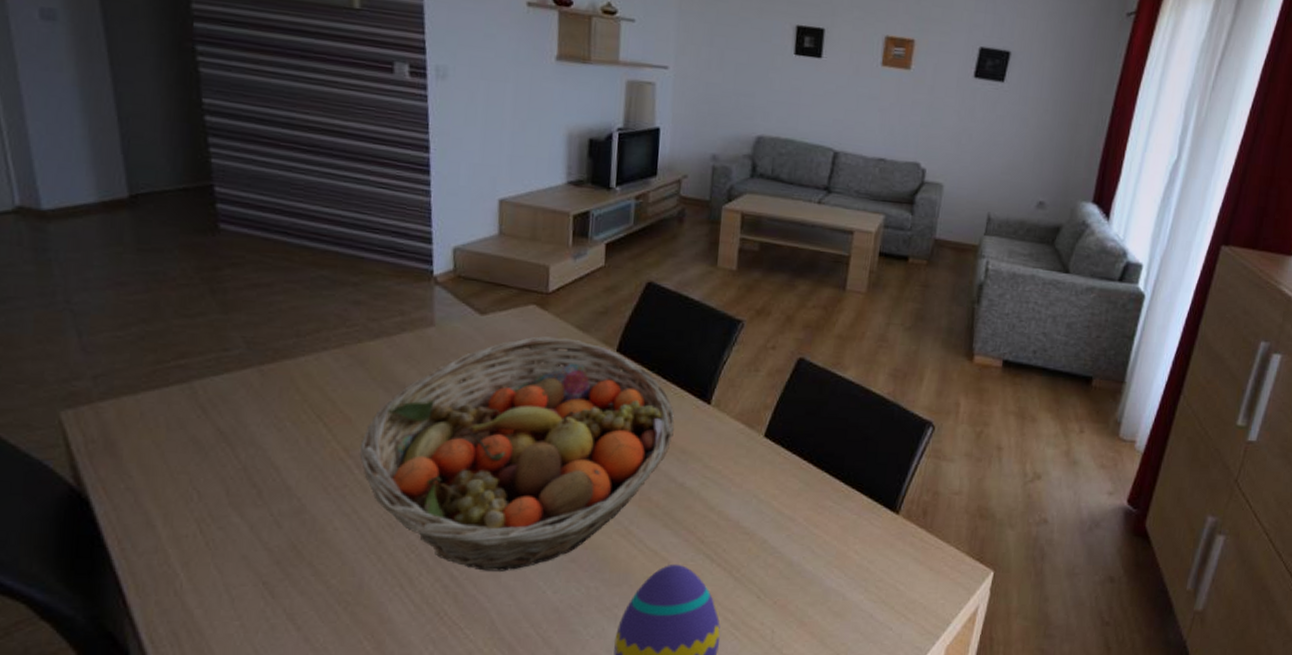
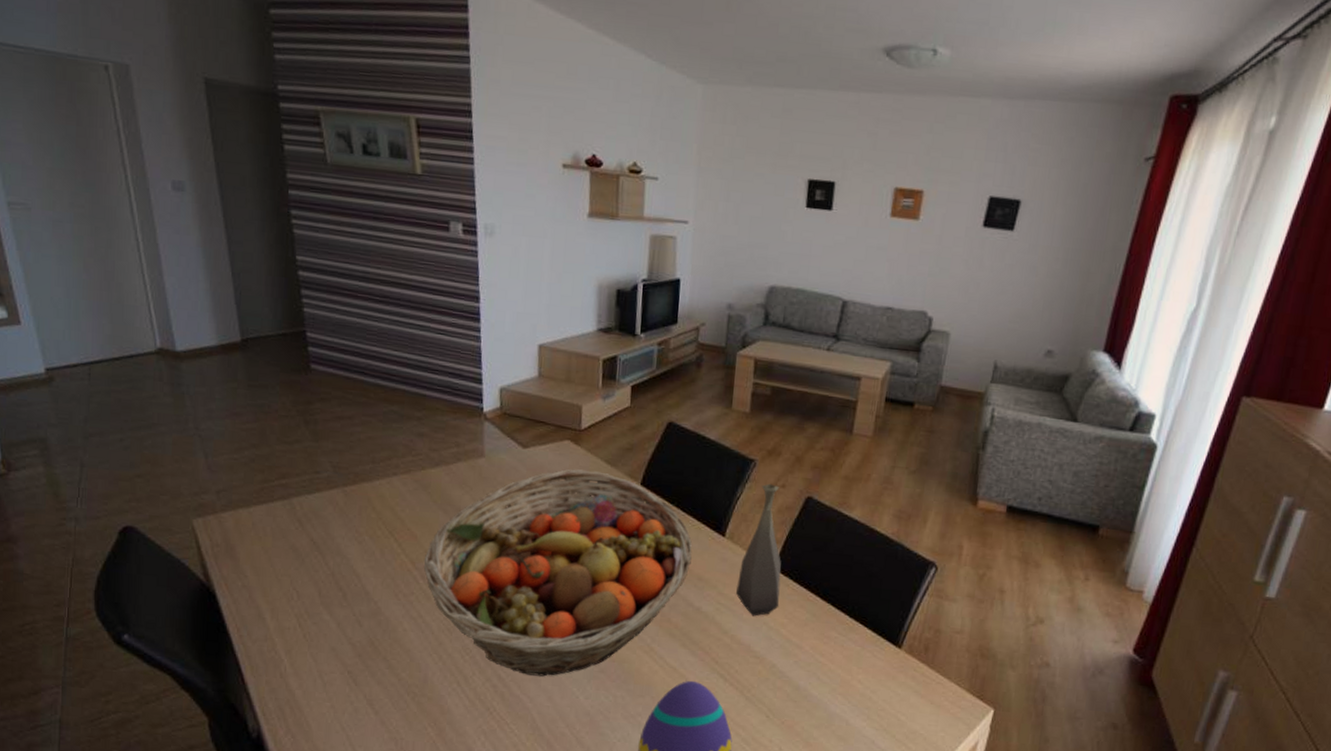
bottle: none [723,345,772,489] -> present [736,483,781,616]

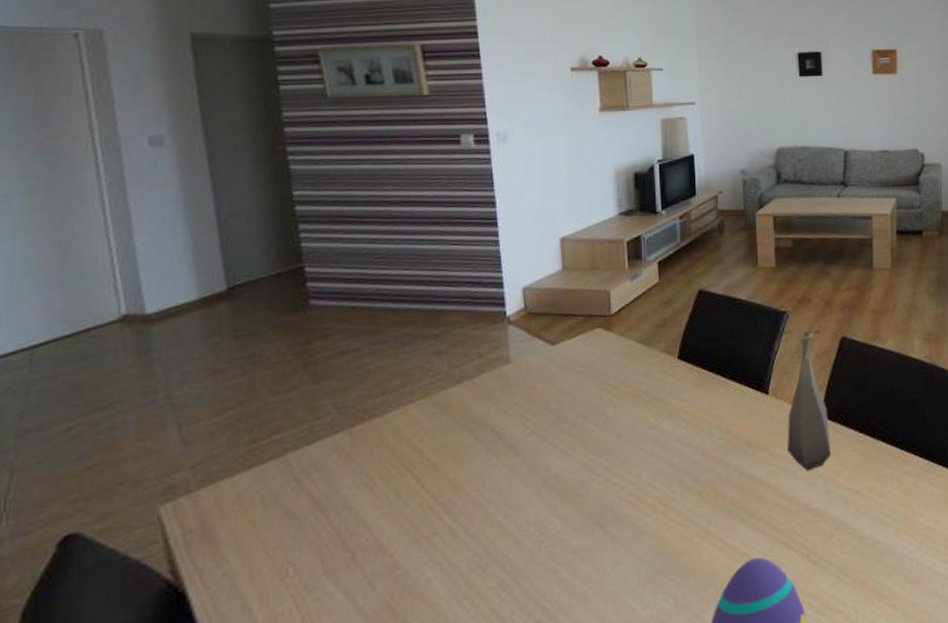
fruit basket: present [423,469,692,677] -> none [447,354,738,598]

